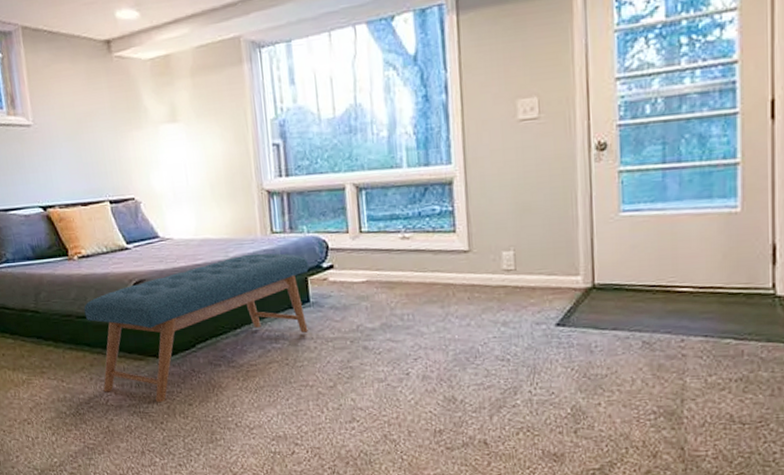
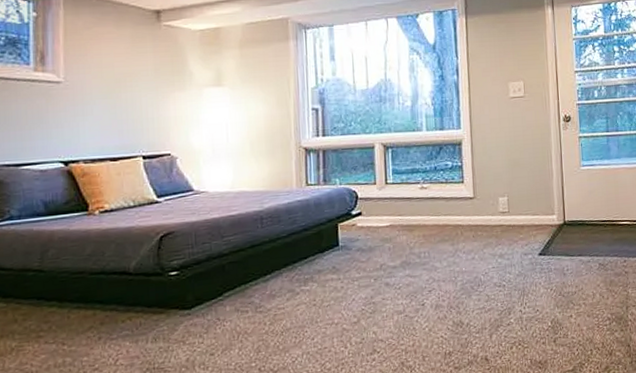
bench: present [84,253,309,402] -> none [100,203,339,356]

